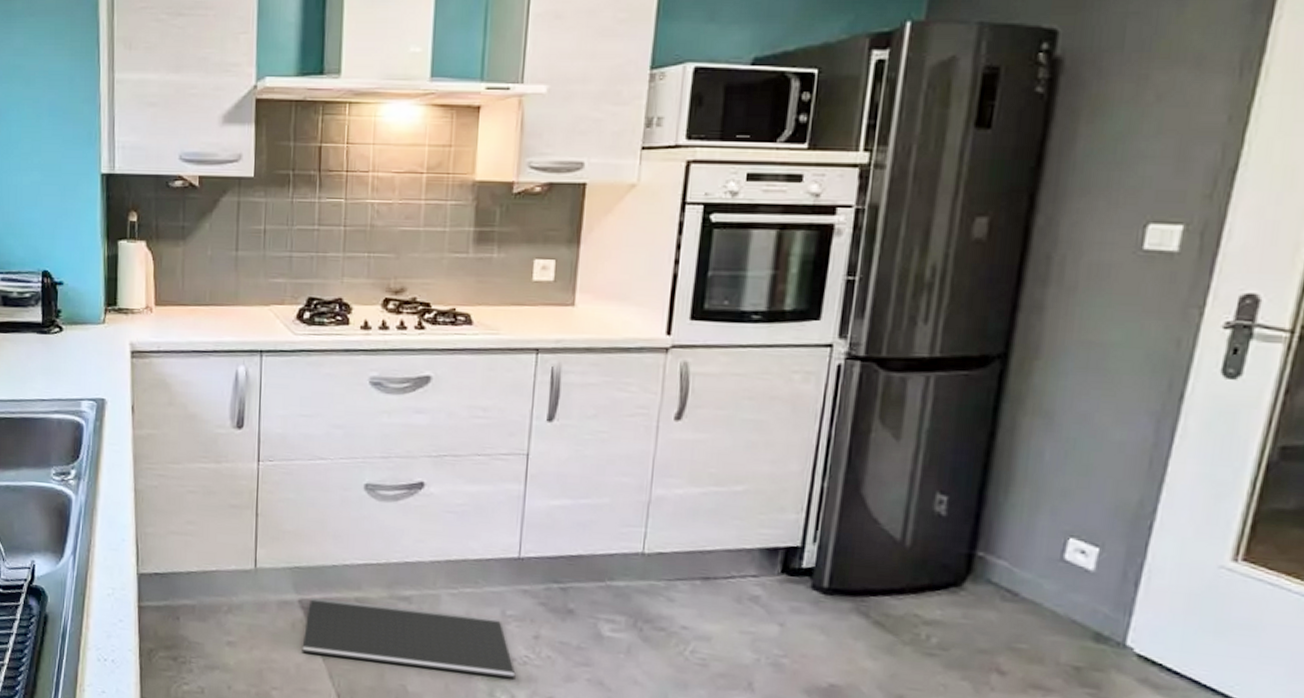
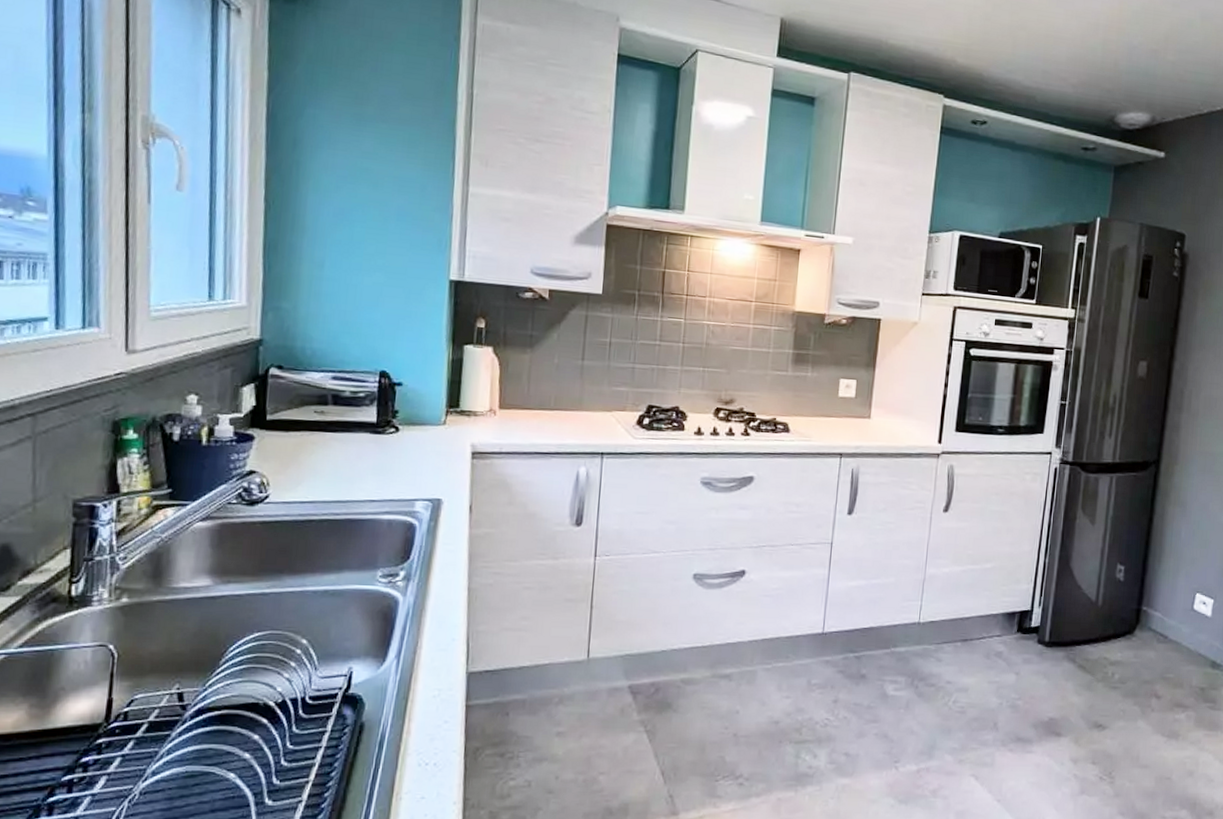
door mat: present [302,598,516,680] -> none [629,683,818,741]

